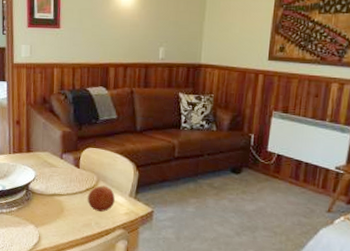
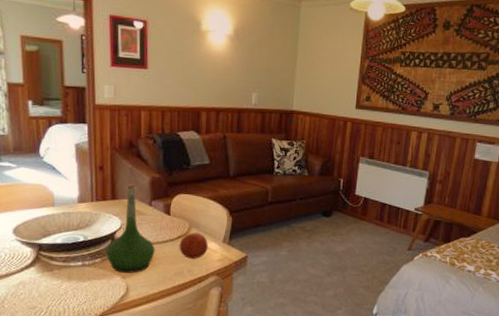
vase: none [22,136,65,223] -> present [106,183,155,273]

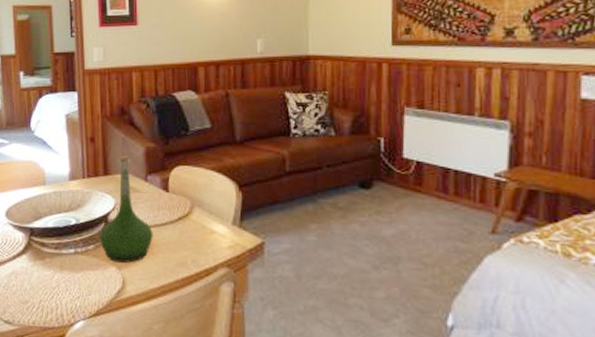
fruit: present [179,232,208,259] -> none [180,212,215,246]

